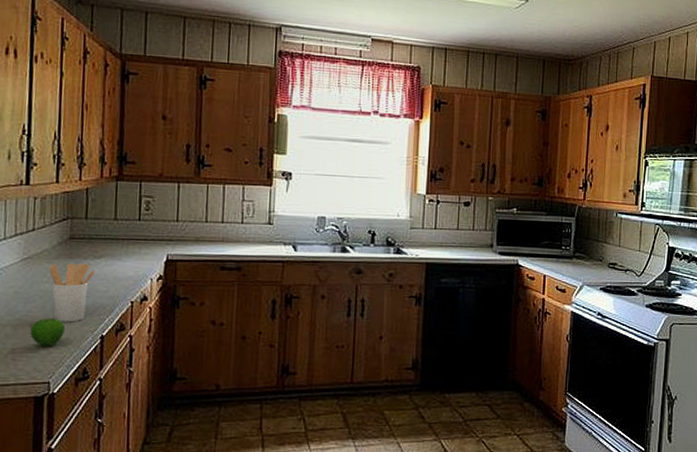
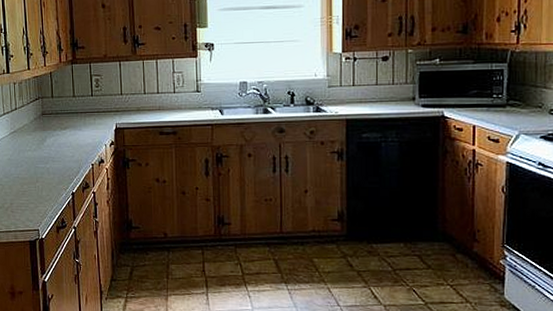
apple: present [30,318,66,346] -> none [21,179,46,201]
utensil holder: present [49,263,95,323] -> none [29,134,63,182]

